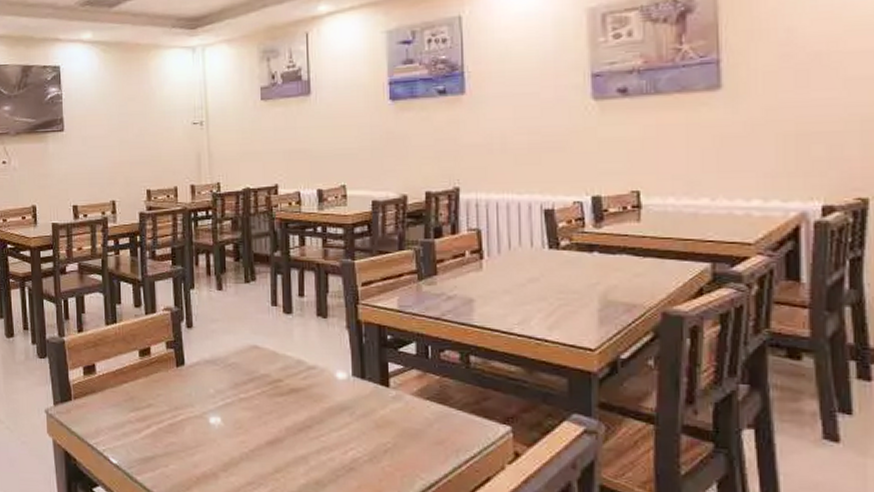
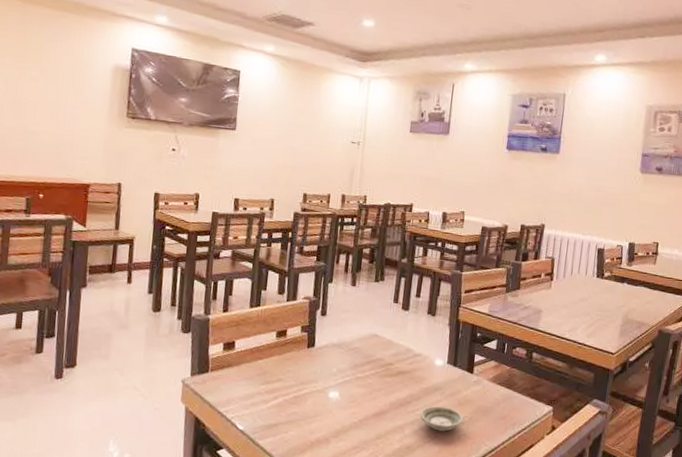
saucer: none [326,430,386,462] -> present [420,406,464,432]

